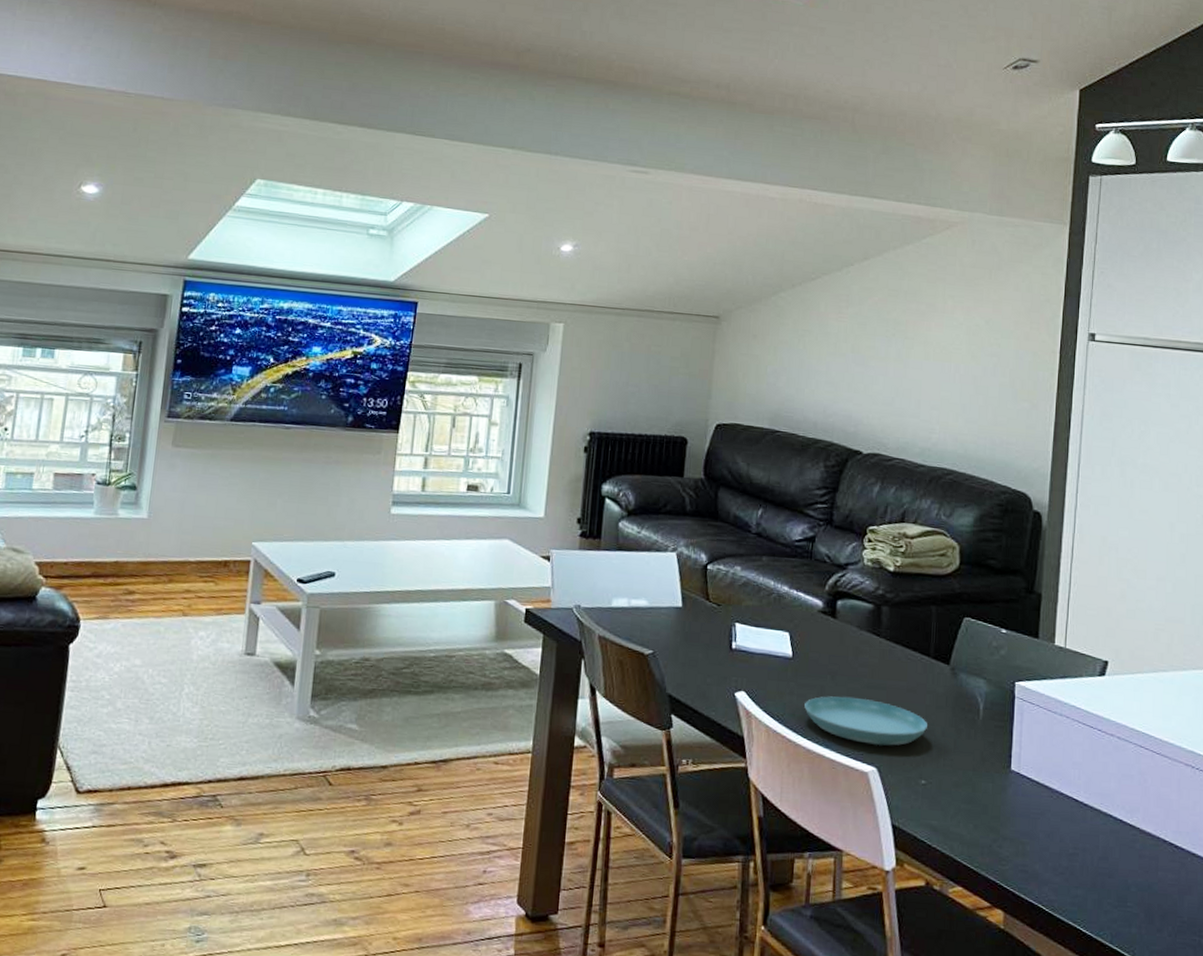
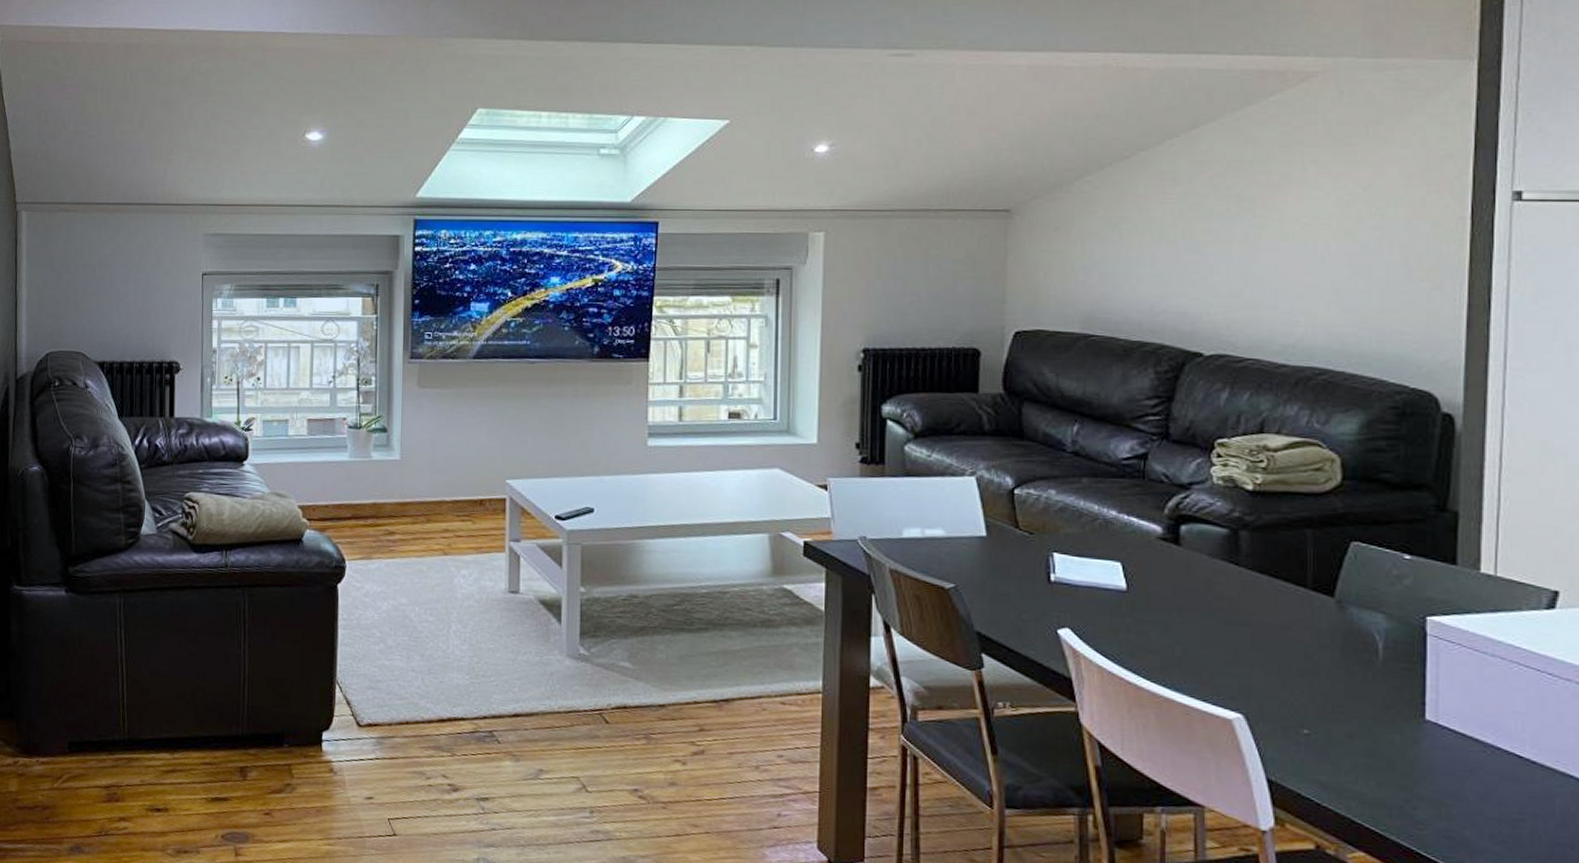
saucer: present [804,696,927,746] -> none [1146,633,1308,690]

